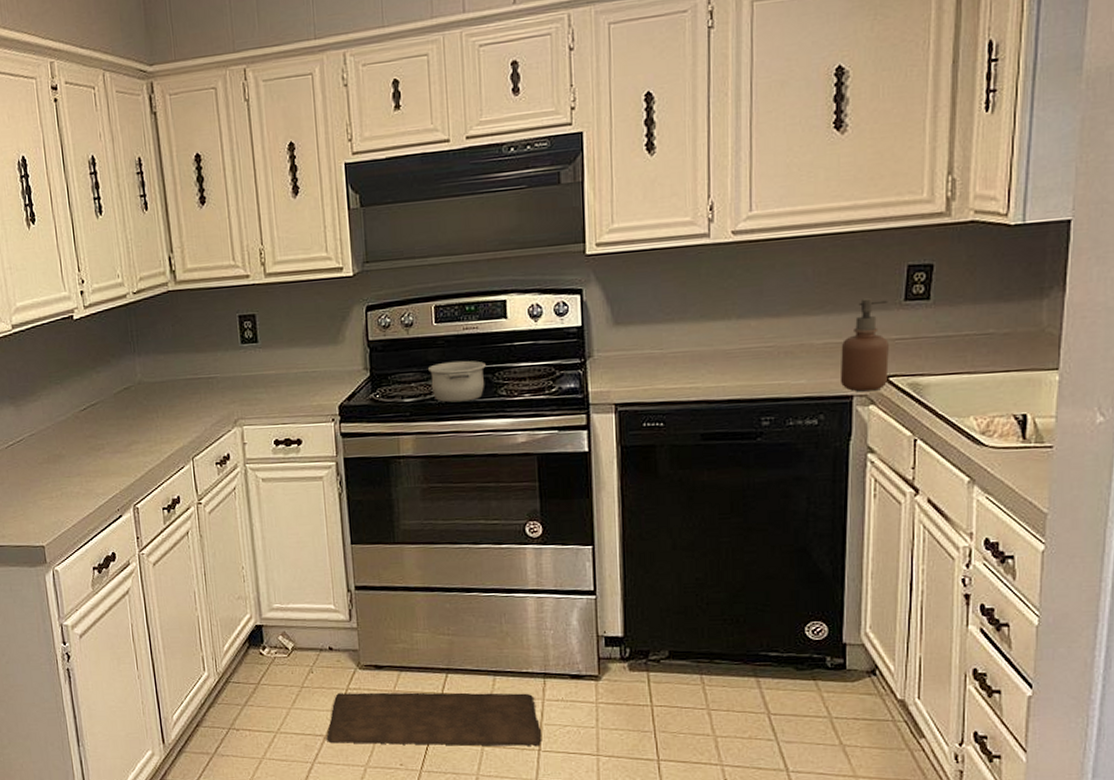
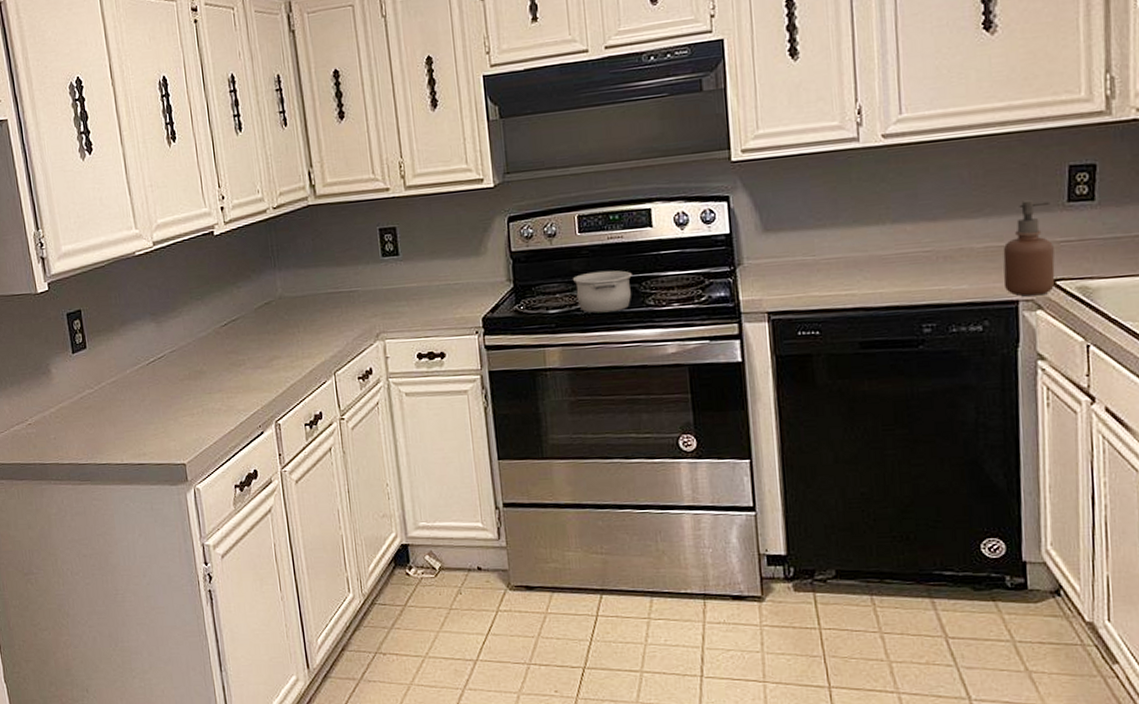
doormat: present [326,692,542,747] -> none [476,614,705,673]

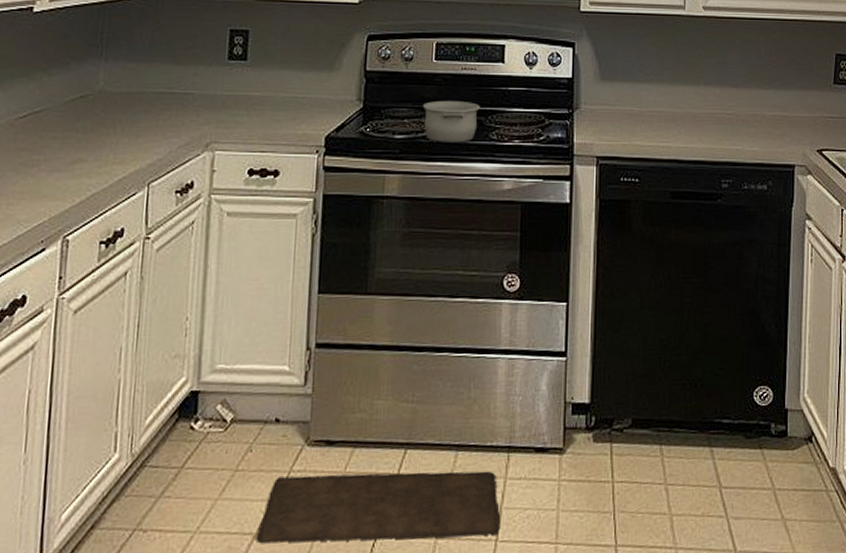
doormat: none [476,614,705,673] -> present [256,471,501,544]
soap dispenser: present [1003,200,1055,296] -> none [785,79,822,162]

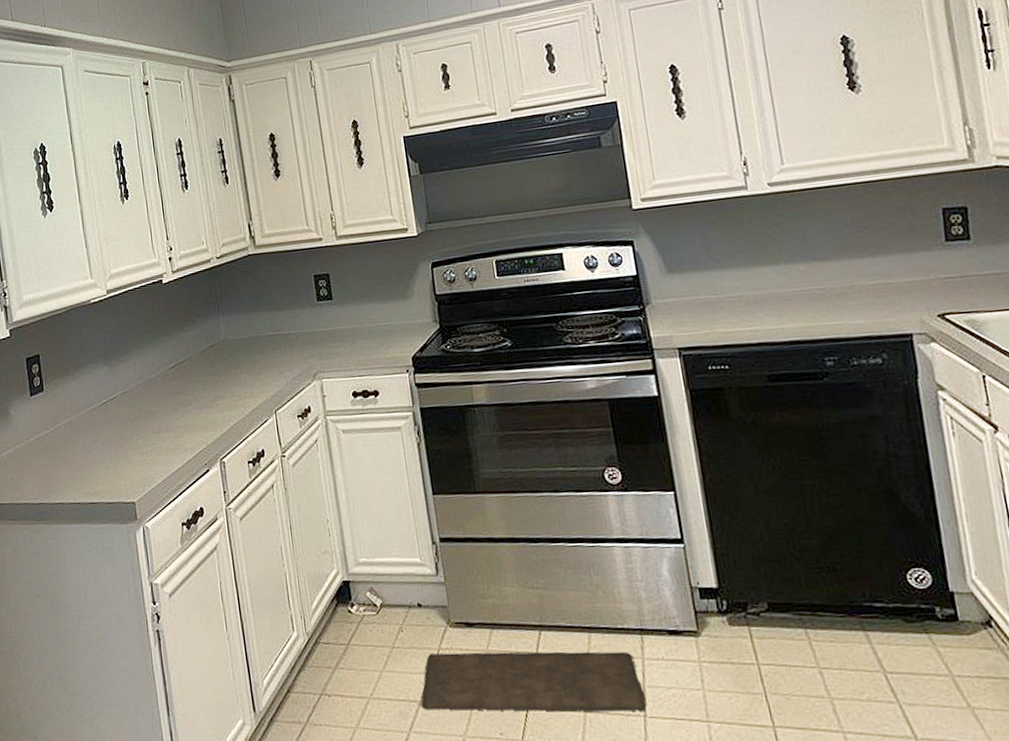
cooking pot: present [422,100,480,143] -> none [493,310,550,352]

